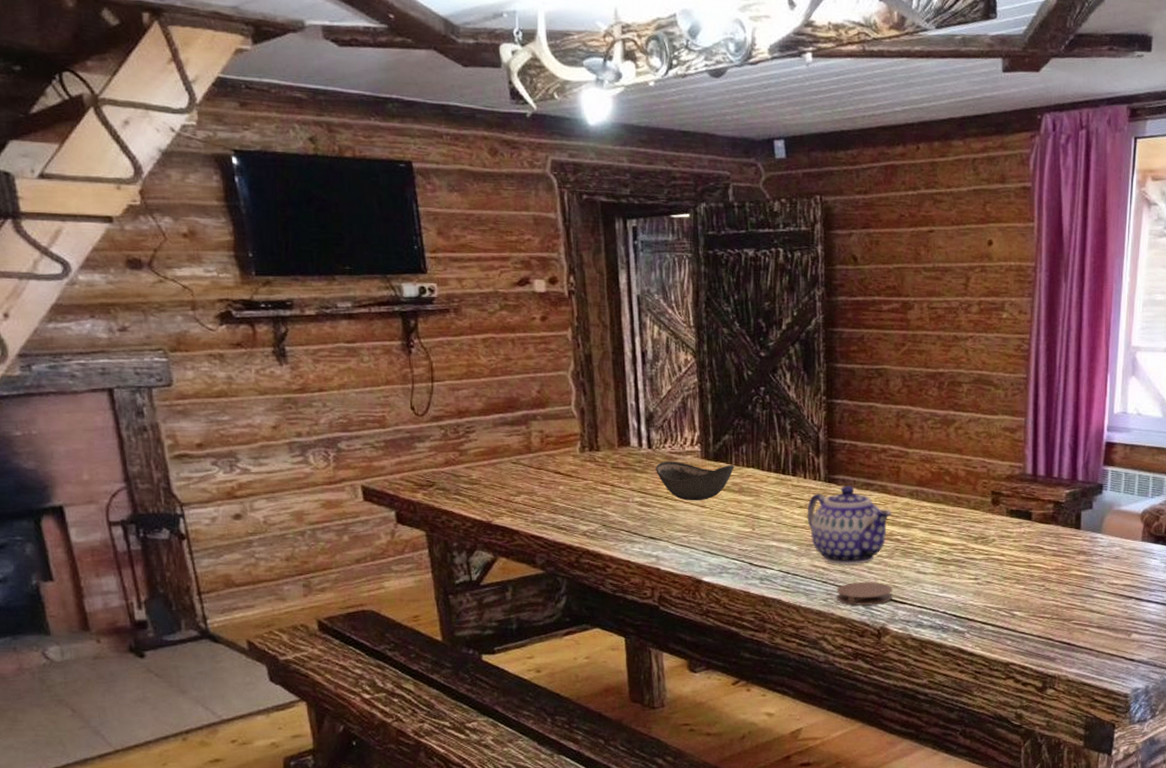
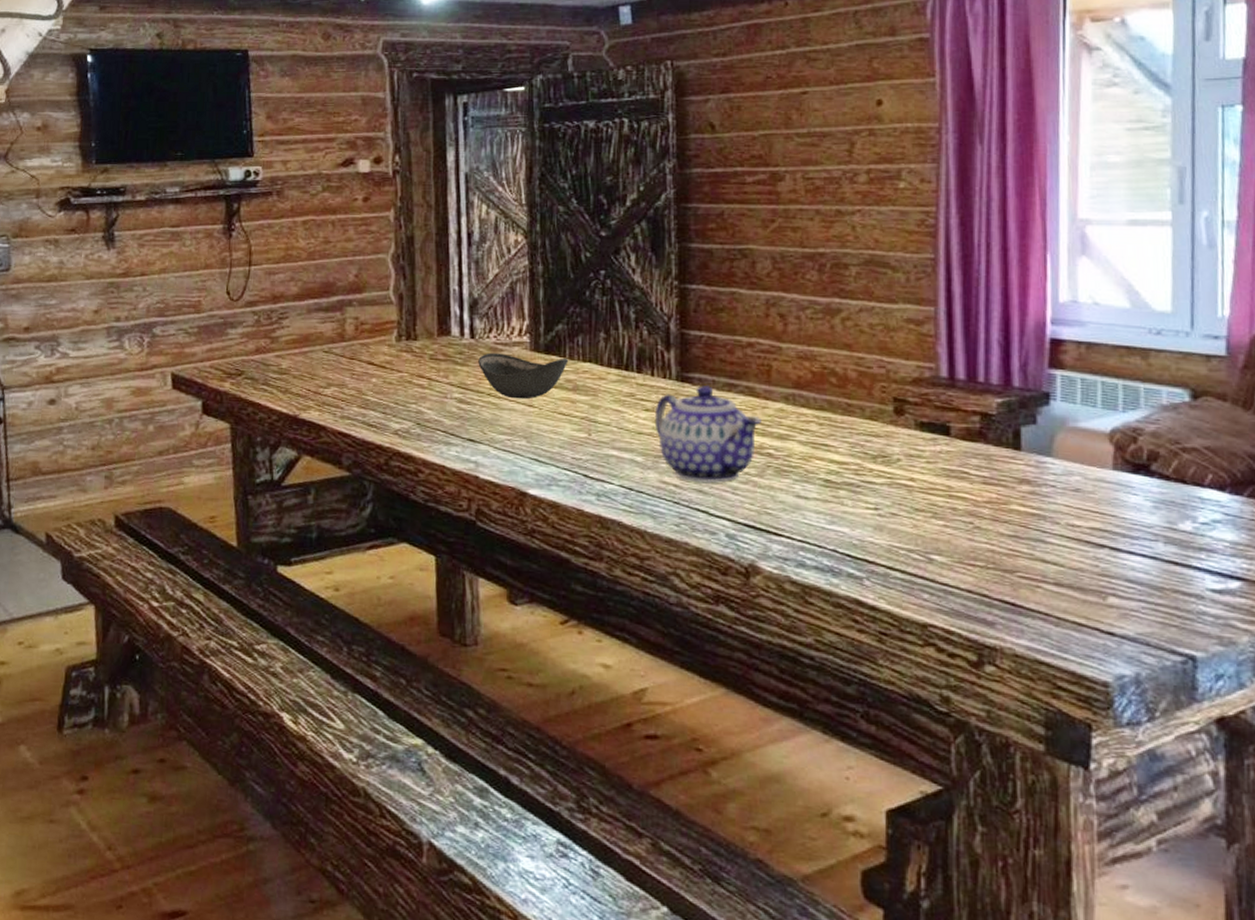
coaster: present [836,582,893,605] -> none [691,505,765,535]

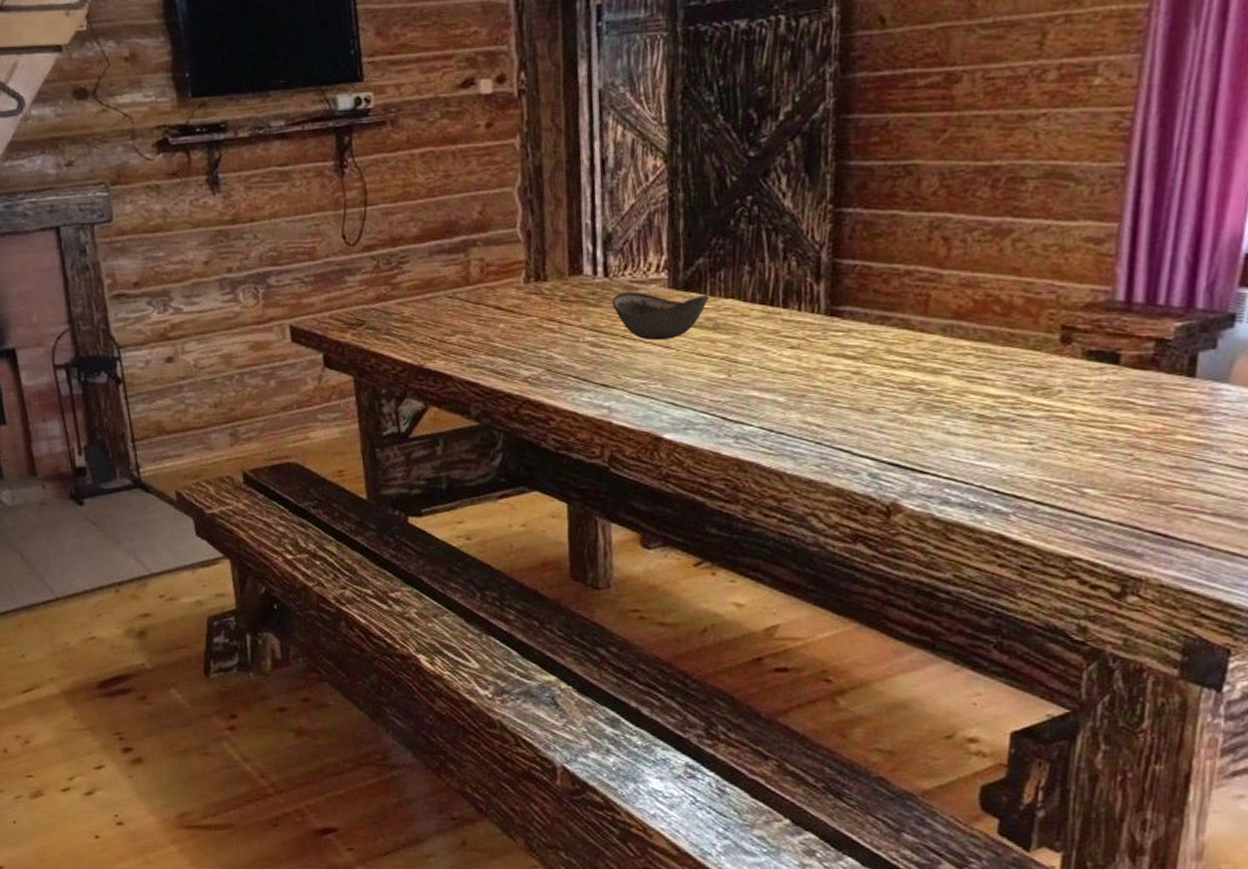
teapot: present [654,384,761,483] -> none [799,318,915,421]

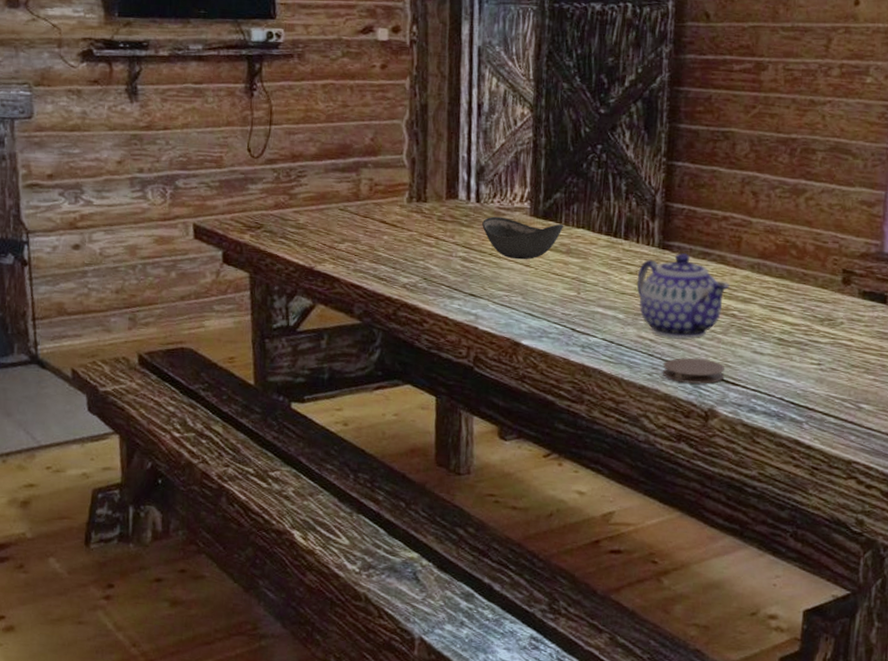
teapot: none [799,318,915,421] -> present [636,252,729,339]
coaster: none [833,444,911,474] -> present [662,358,726,384]

